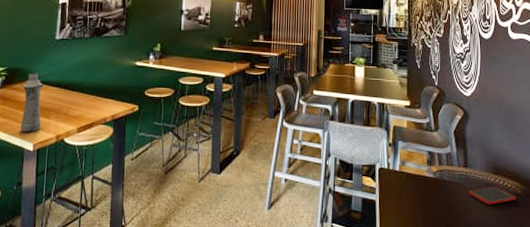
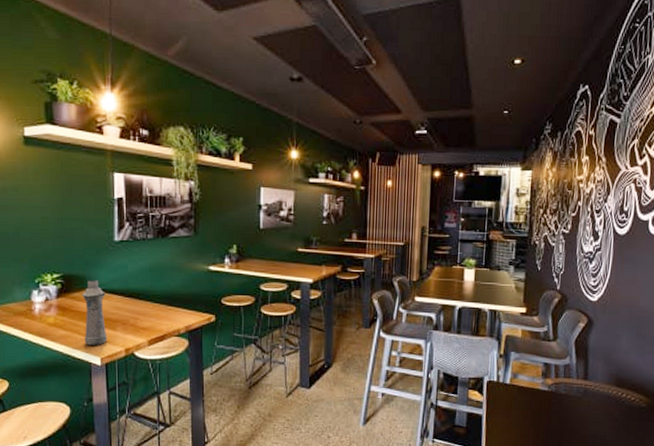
cell phone: present [469,186,516,205] -> none [587,400,640,419]

